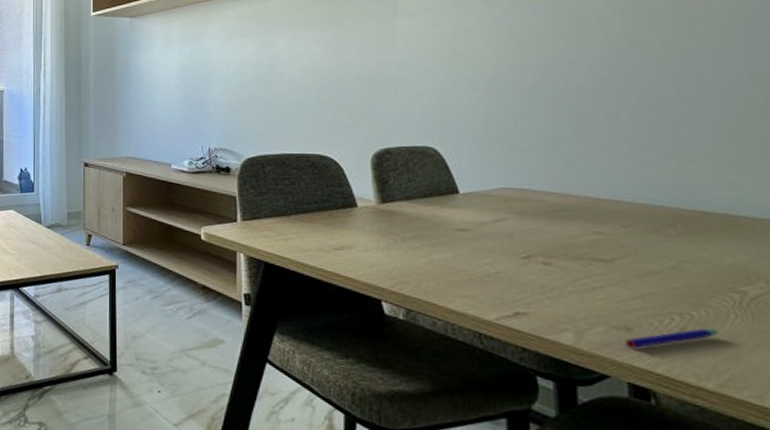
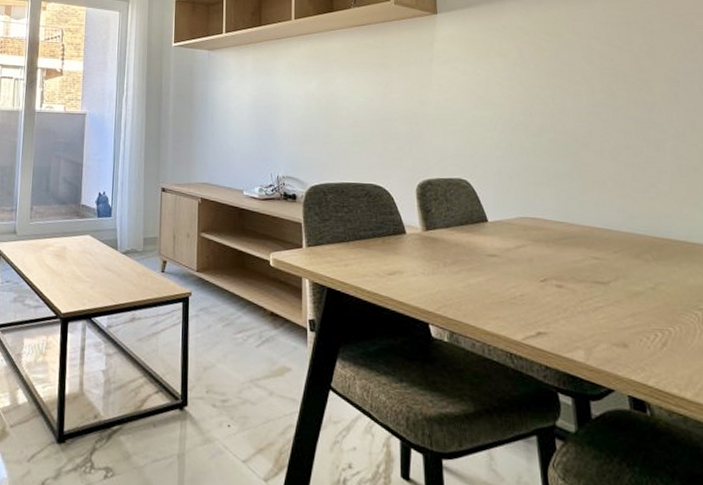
pen: present [625,328,718,349] -> none [623,343,690,364]

